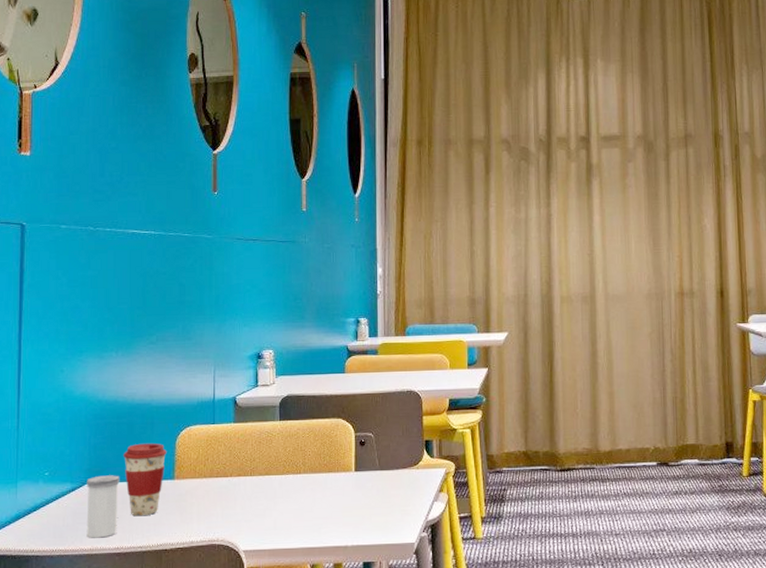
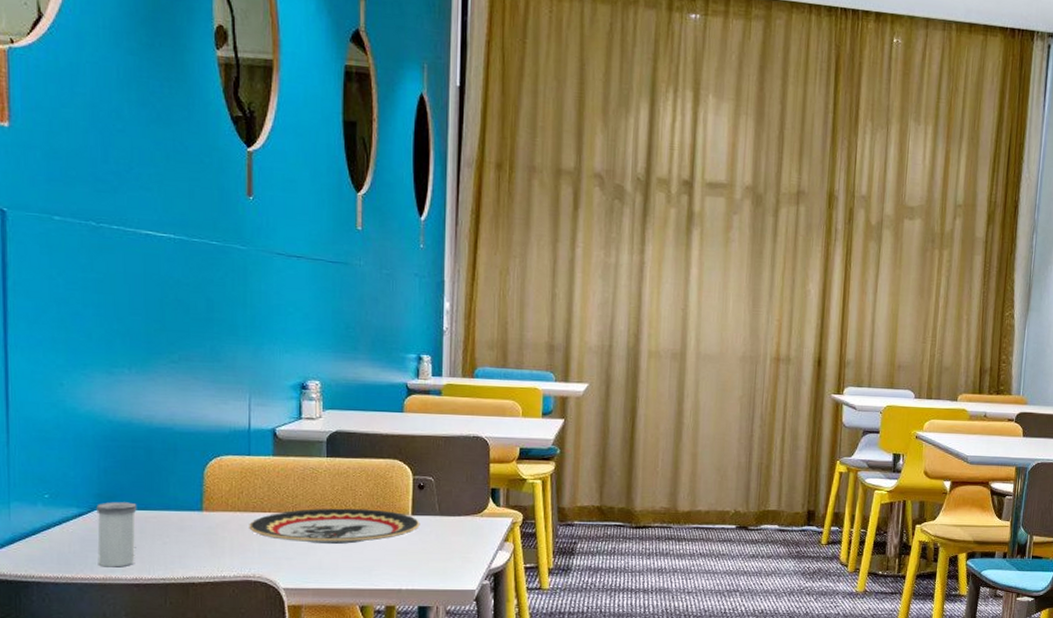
coffee cup: present [123,443,167,517] -> none [140,470,193,548]
plate: none [214,468,363,504] -> present [249,508,420,544]

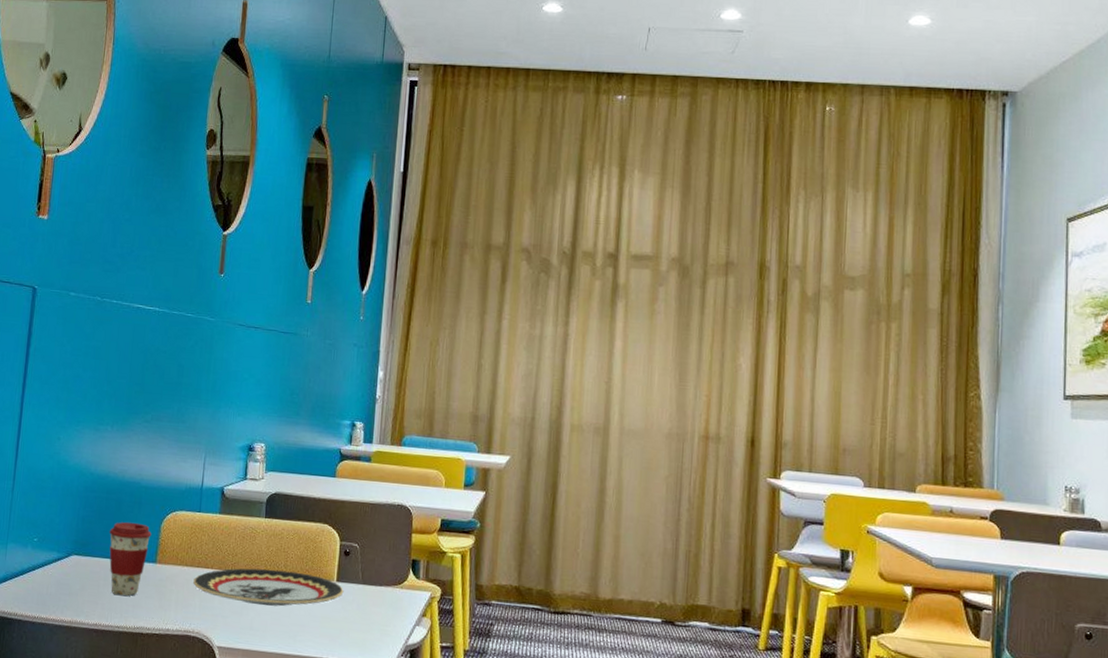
salt shaker: present [96,502,137,567] -> none [67,548,105,612]
coffee cup: none [140,470,193,548] -> present [109,522,152,596]

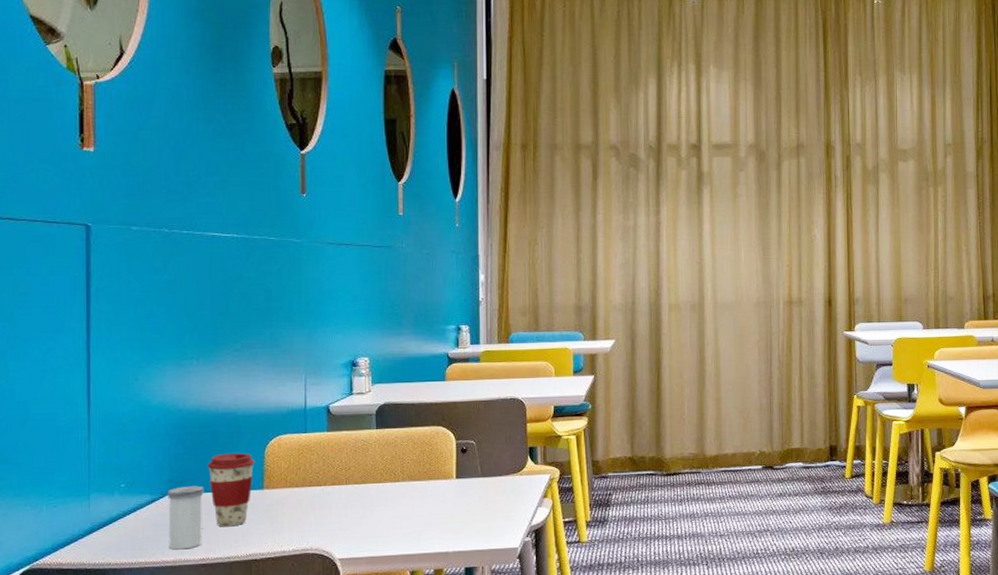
salt shaker: none [67,548,105,612] -> present [167,486,204,550]
plate: present [193,568,344,607] -> none [306,475,464,513]

